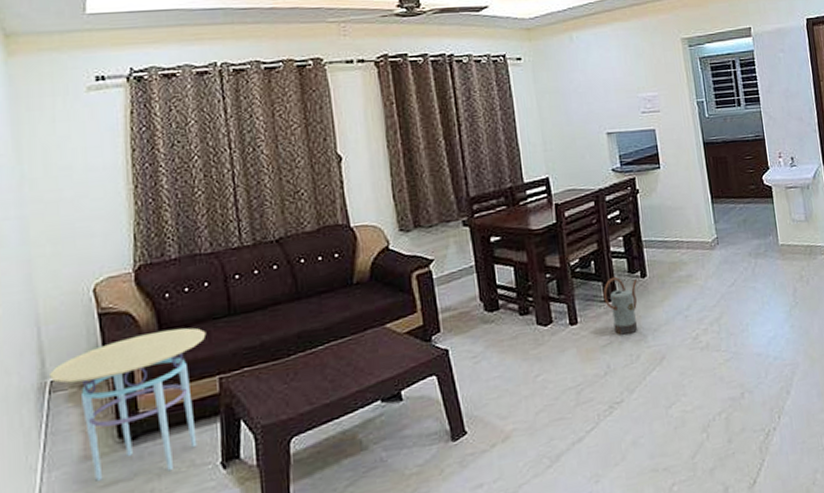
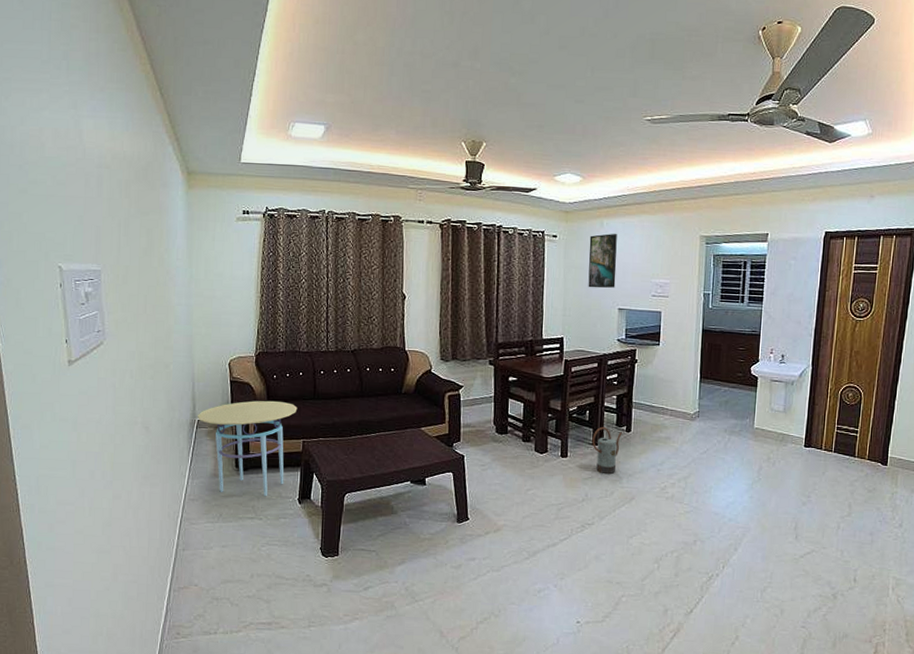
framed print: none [559,46,599,114] -> present [588,233,617,288]

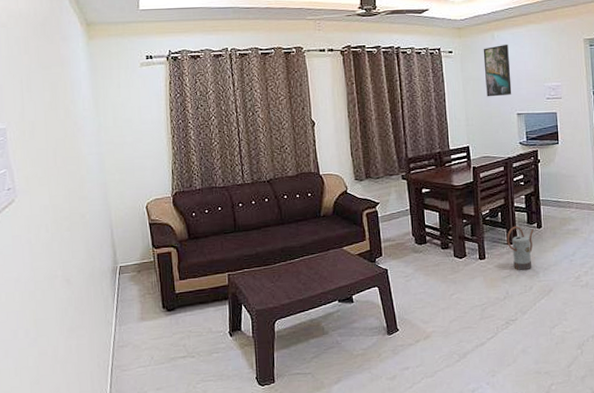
side table: present [197,400,298,497] -> none [118,237,220,335]

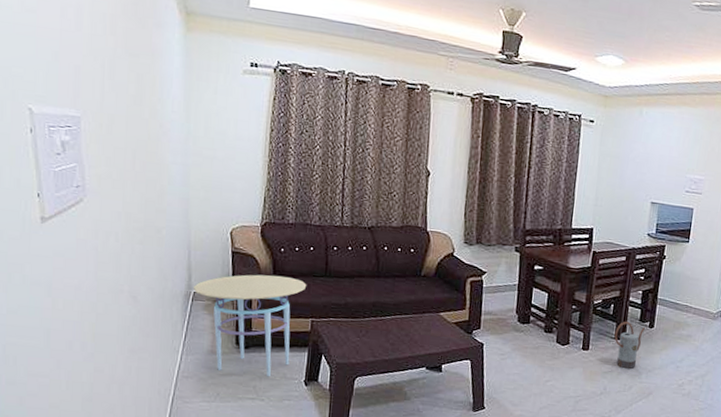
side table: none [118,237,220,335] -> present [192,274,307,377]
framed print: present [483,44,512,97] -> none [622,123,656,181]

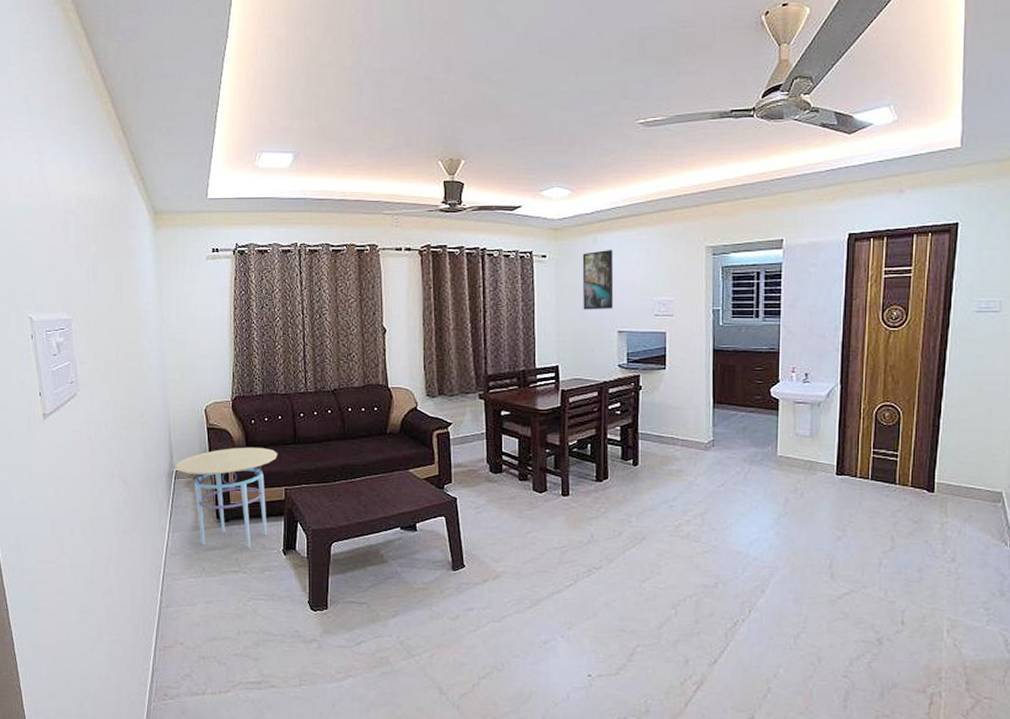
watering can: present [614,321,645,369] -> none [595,460,628,513]
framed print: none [622,123,656,181] -> present [582,249,614,310]

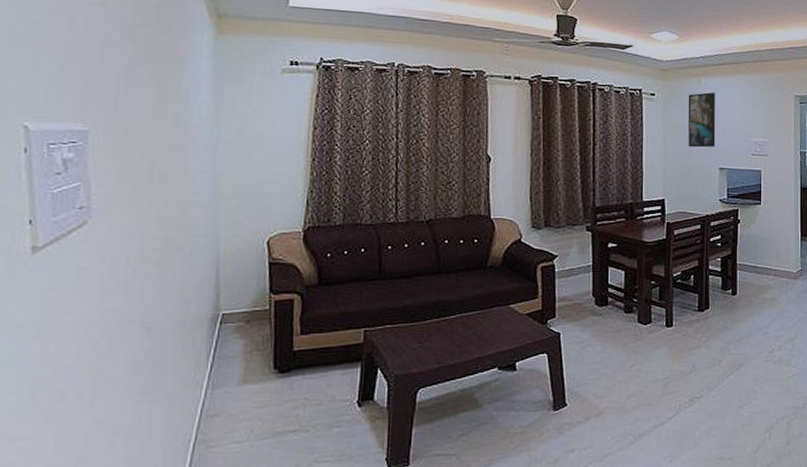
side table: present [174,447,278,549] -> none [221,284,358,403]

